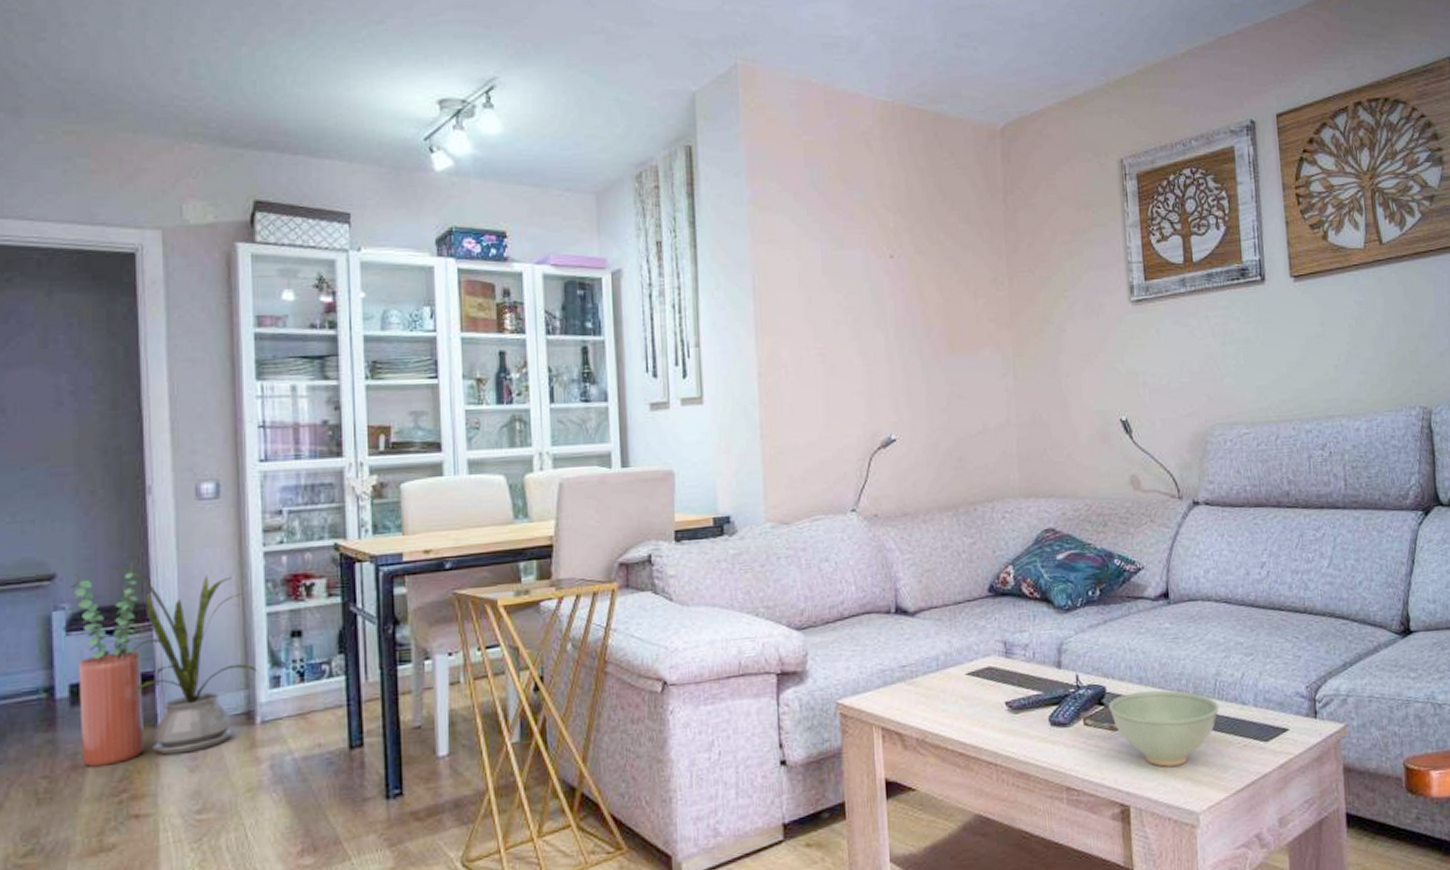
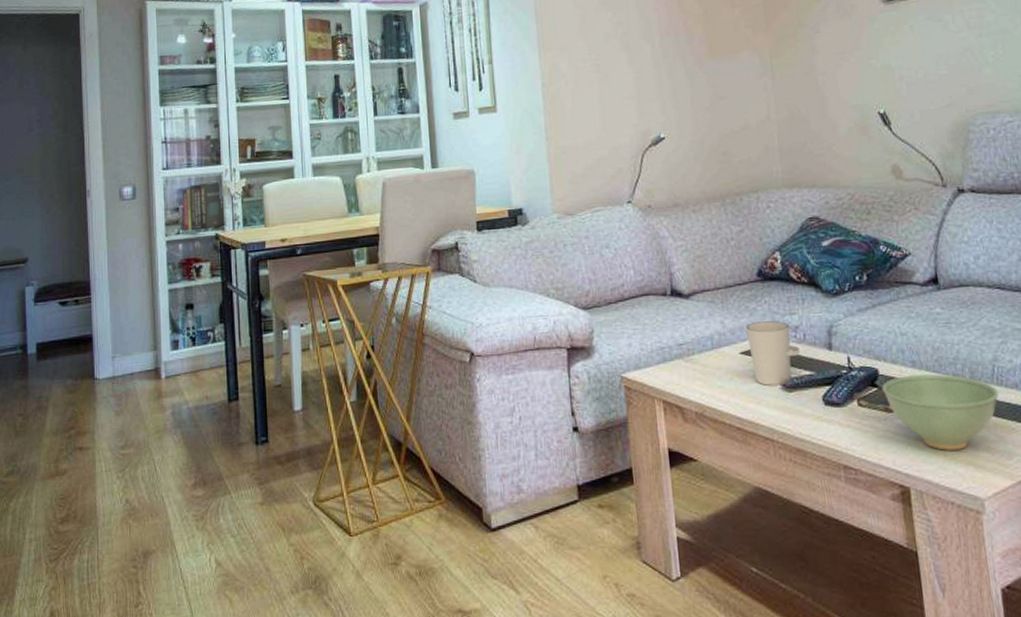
vase: present [71,563,144,767] -> none [38,250,85,408]
house plant: present [109,566,259,755] -> none [62,252,164,401]
books: none [287,479,346,540] -> present [182,182,224,231]
cup: none [973,639,1028,709] -> present [745,321,800,387]

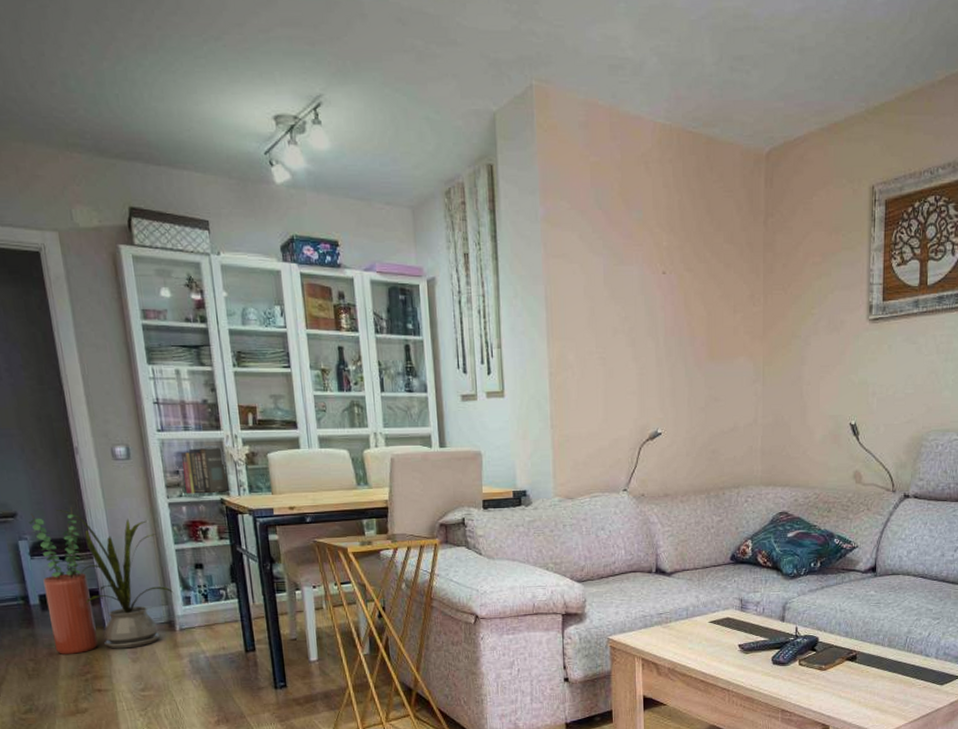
vase: none [38,250,85,408] -> present [29,507,98,654]
house plant: none [62,252,164,401] -> present [55,509,174,649]
cup: present [745,321,800,387] -> none [716,597,758,649]
bowl: present [881,374,1000,451] -> none [819,642,908,699]

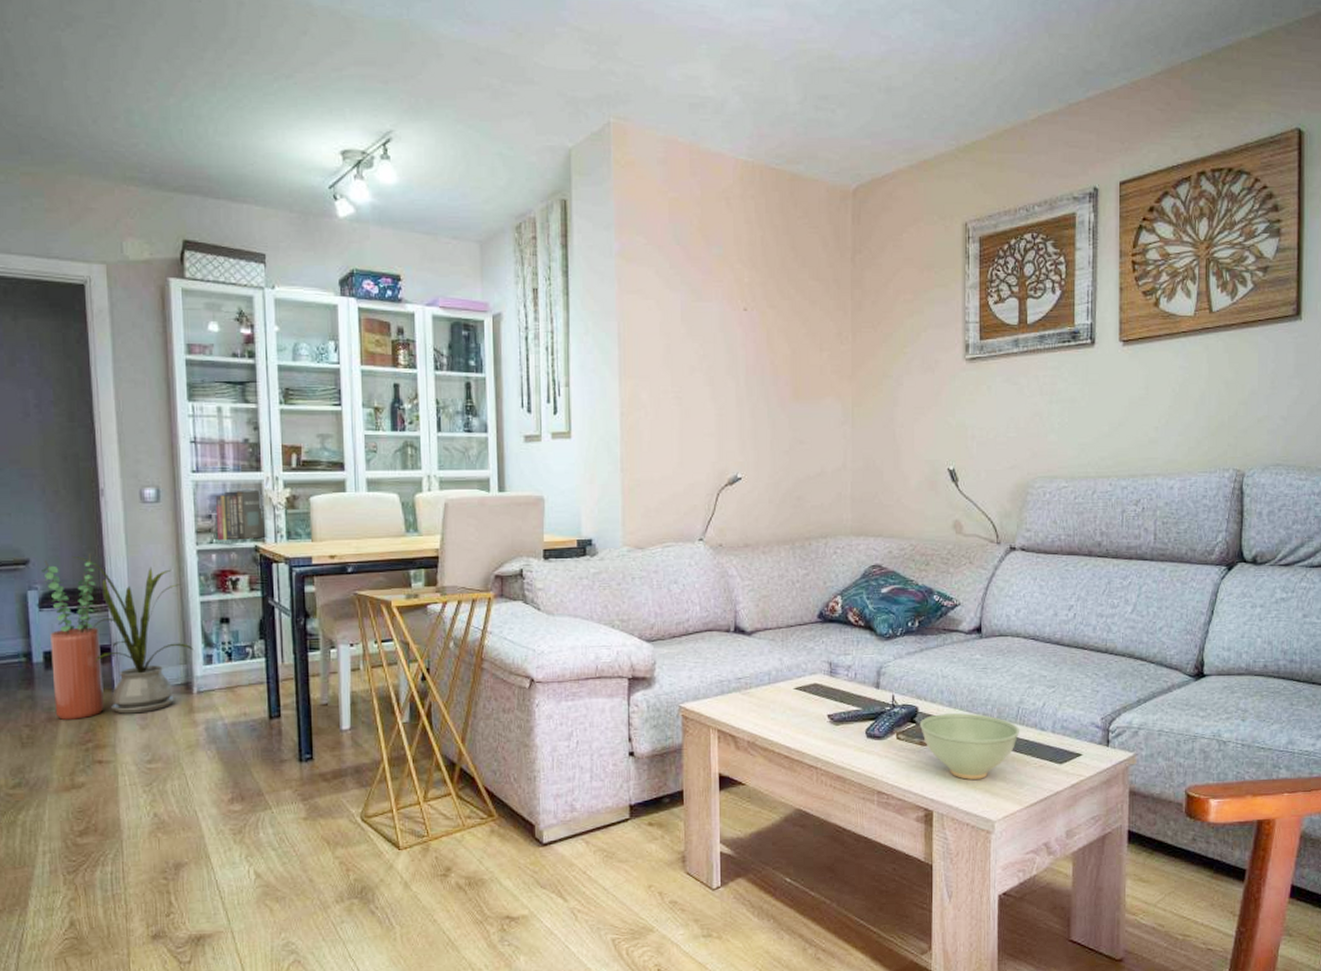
bowl: none [819,642,908,699] -> present [919,713,1020,780]

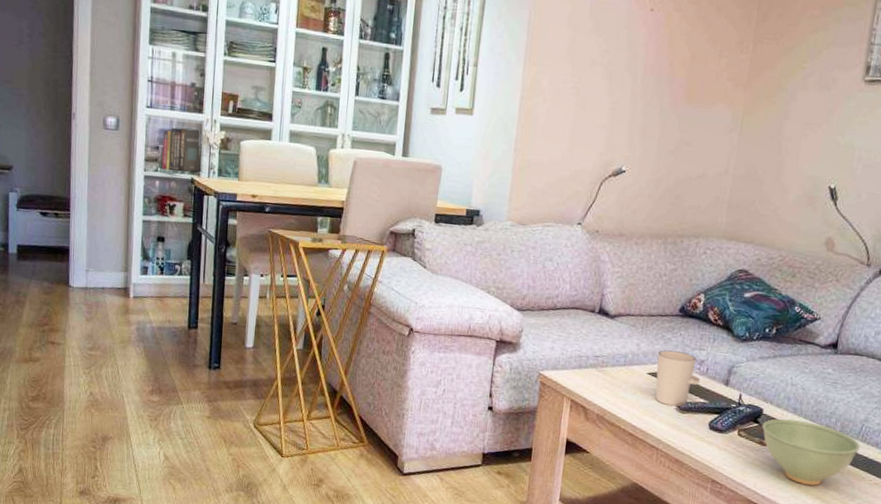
vase: present [42,554,104,720] -> none [21,167,63,305]
house plant: present [72,555,195,714] -> none [45,167,135,308]
cup: none [801,660,850,720] -> present [655,350,700,408]

